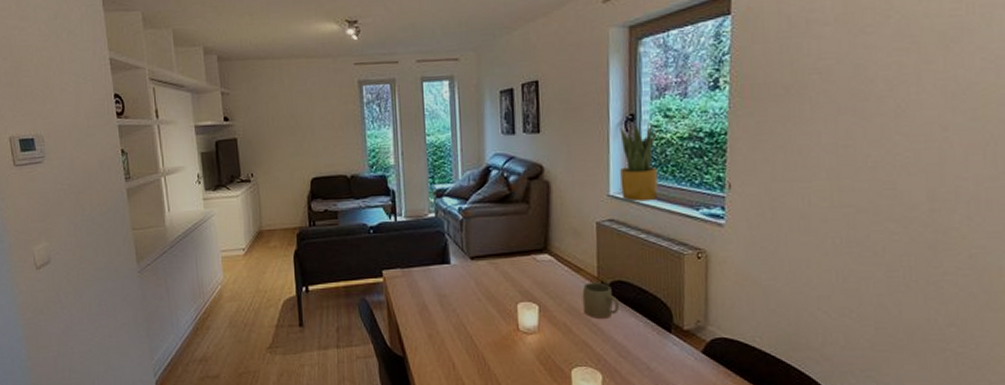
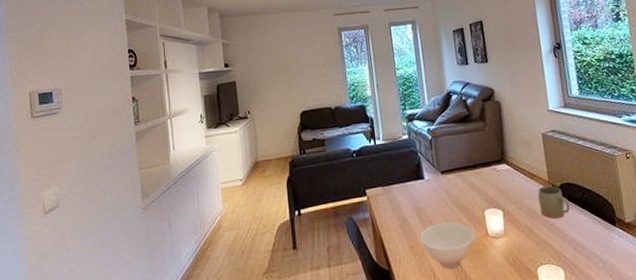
bowl: none [440,312,504,361] -> present [420,222,475,269]
planter: present [620,123,660,202] -> none [550,49,587,114]

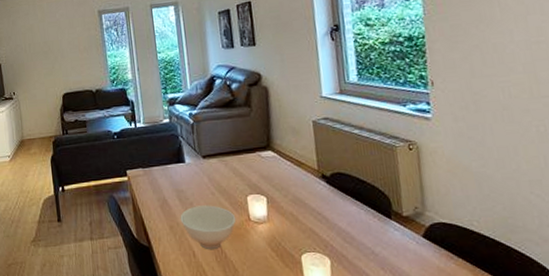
mug: present [537,185,570,219] -> none [305,174,340,208]

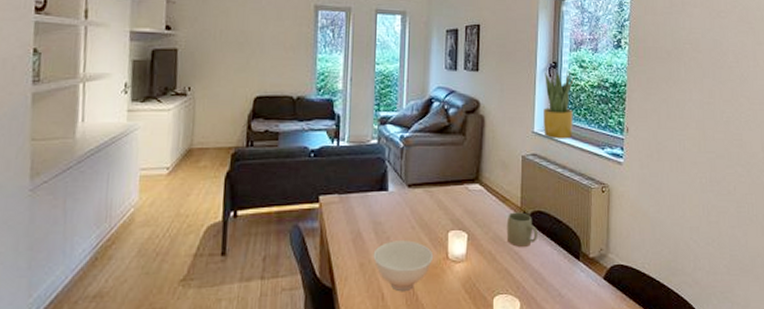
mug: none [305,174,340,208] -> present [506,212,537,247]
planter: none [326,31,367,102] -> present [544,71,576,139]

